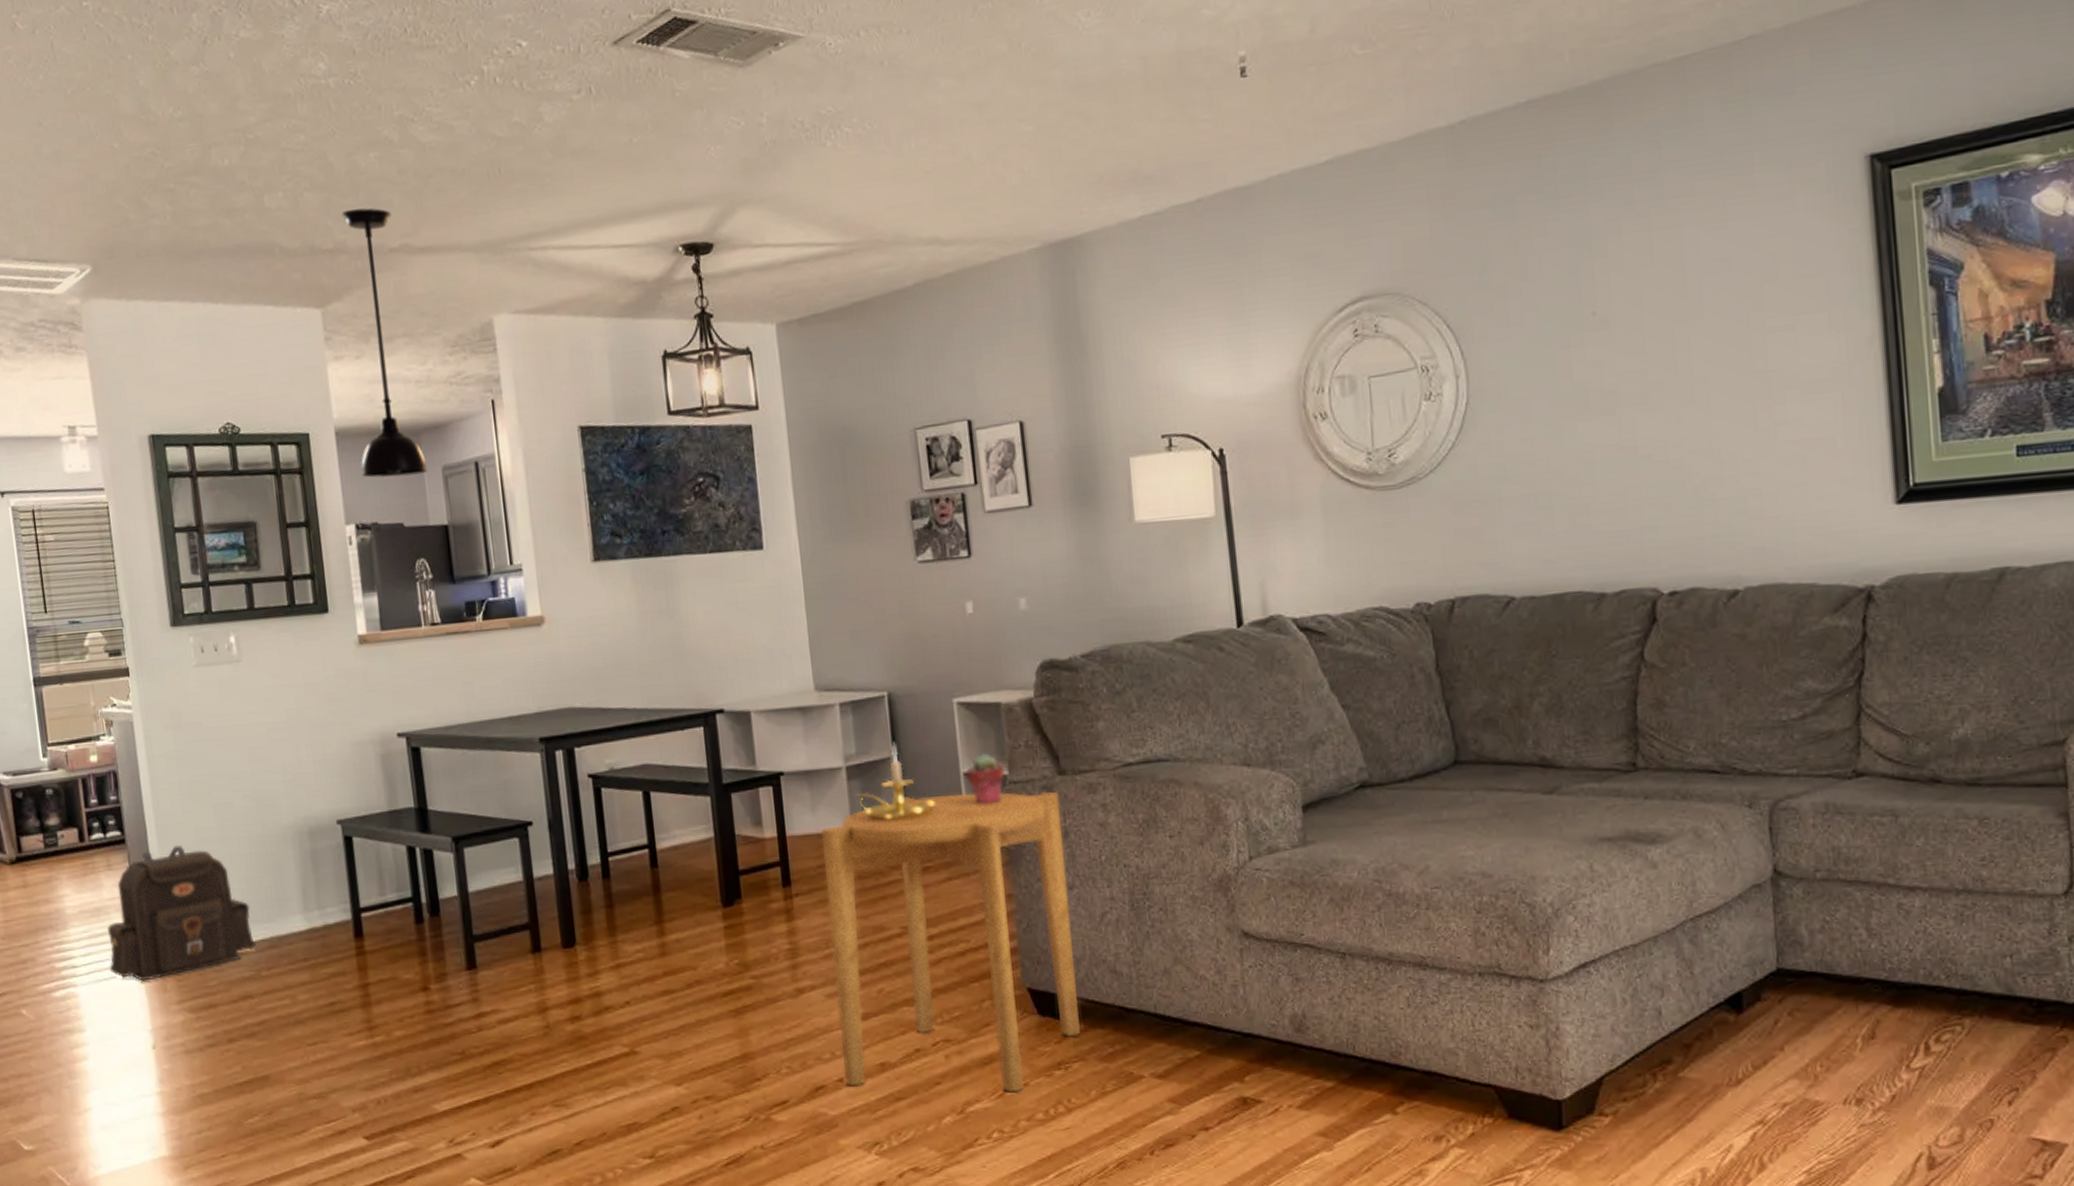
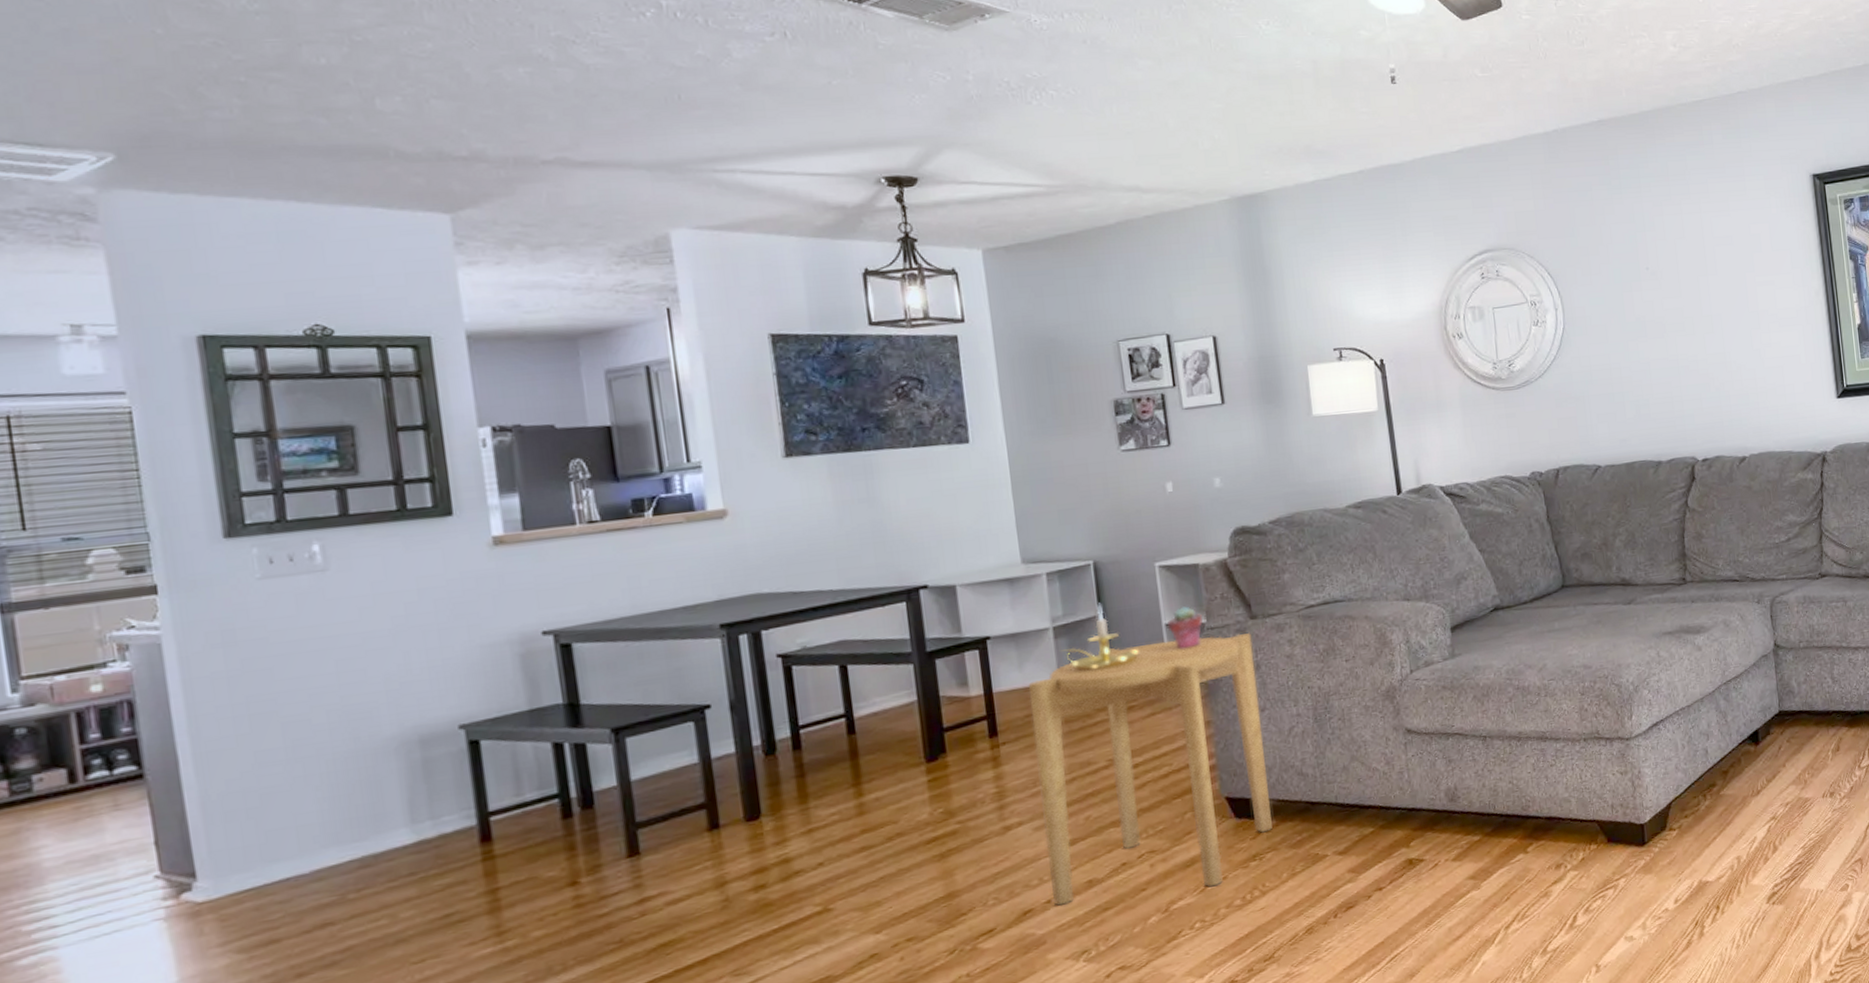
backpack: present [107,844,256,981] -> none [111,771,340,929]
light fixture: present [340,208,427,478] -> none [479,120,586,381]

